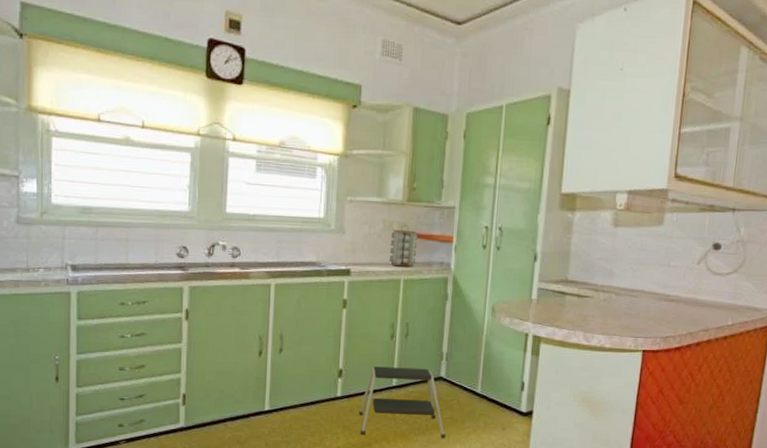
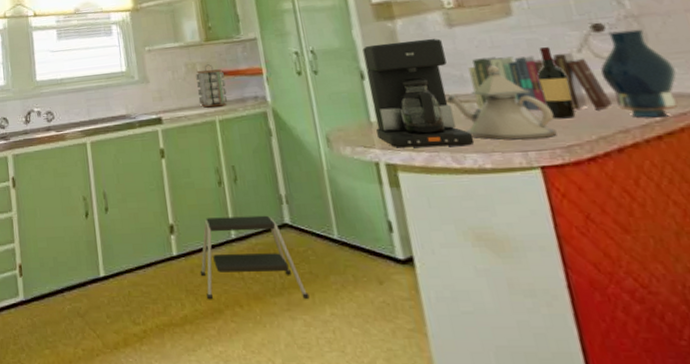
coffee maker: none [533,231,606,328] -> present [362,38,475,148]
teapot: none [593,265,665,329] -> present [446,65,557,140]
books: none [614,257,706,312] -> present [468,52,613,111]
wine bottle: none [662,255,684,316] -> present [537,46,576,119]
vase: none [706,252,754,323] -> present [600,29,678,117]

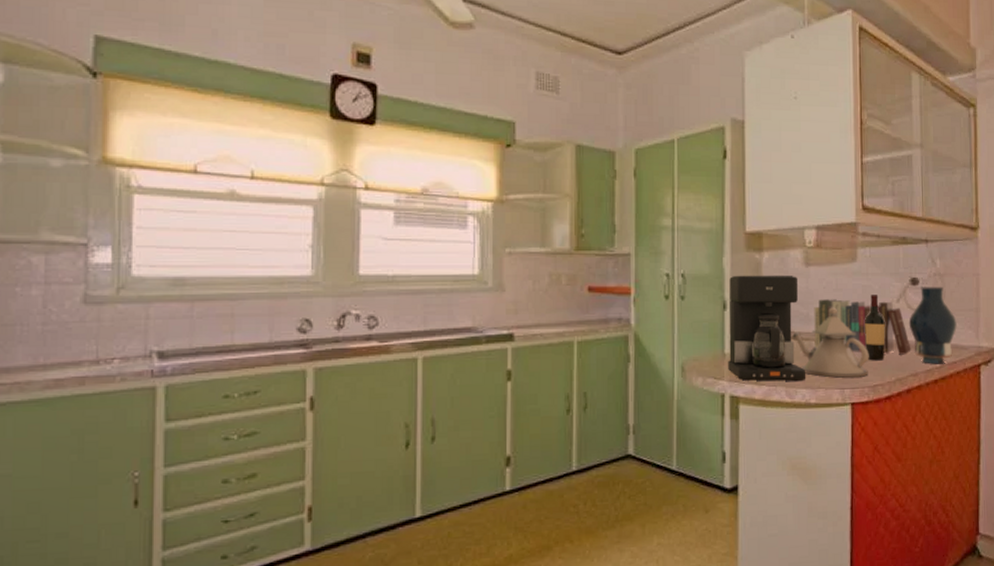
spice rack: present [196,64,228,108] -> none [558,277,590,327]
step stool: present [199,215,310,300] -> none [533,446,640,537]

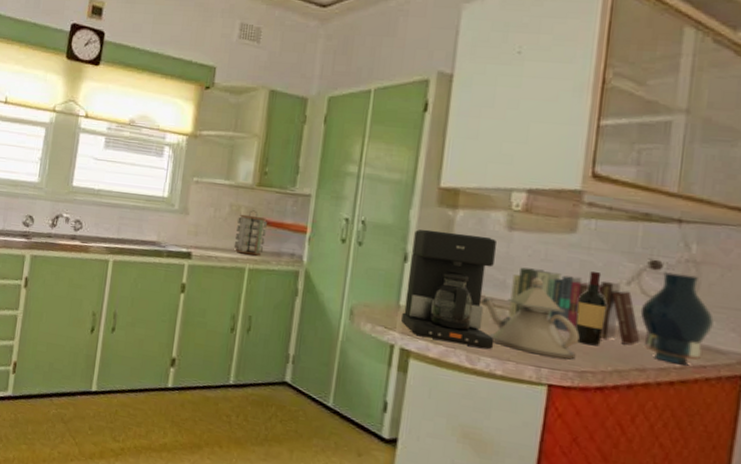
spice rack: none [558,277,590,327] -> present [233,210,267,256]

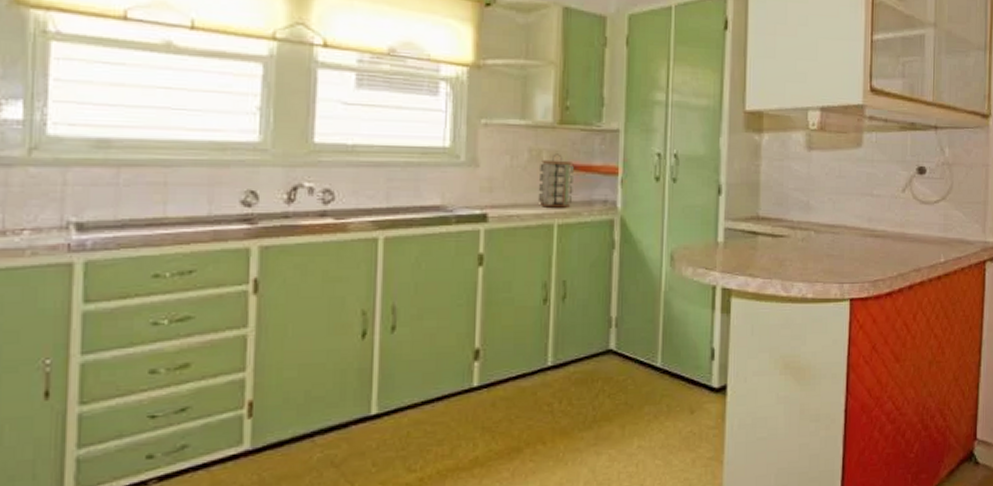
coffee maker: present [401,229,497,349] -> none [721,157,804,275]
teapot: present [480,277,580,360] -> none [789,195,871,271]
books: present [508,267,641,346] -> none [814,186,915,249]
wine bottle: present [575,271,607,346] -> none [867,182,889,254]
vase: present [640,272,714,365] -> none [913,176,964,259]

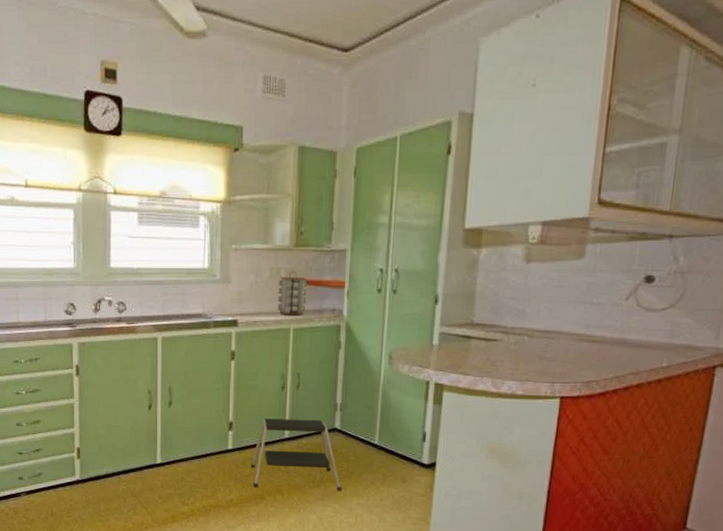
step stool: none [502,340,620,438] -> present [250,418,342,491]

